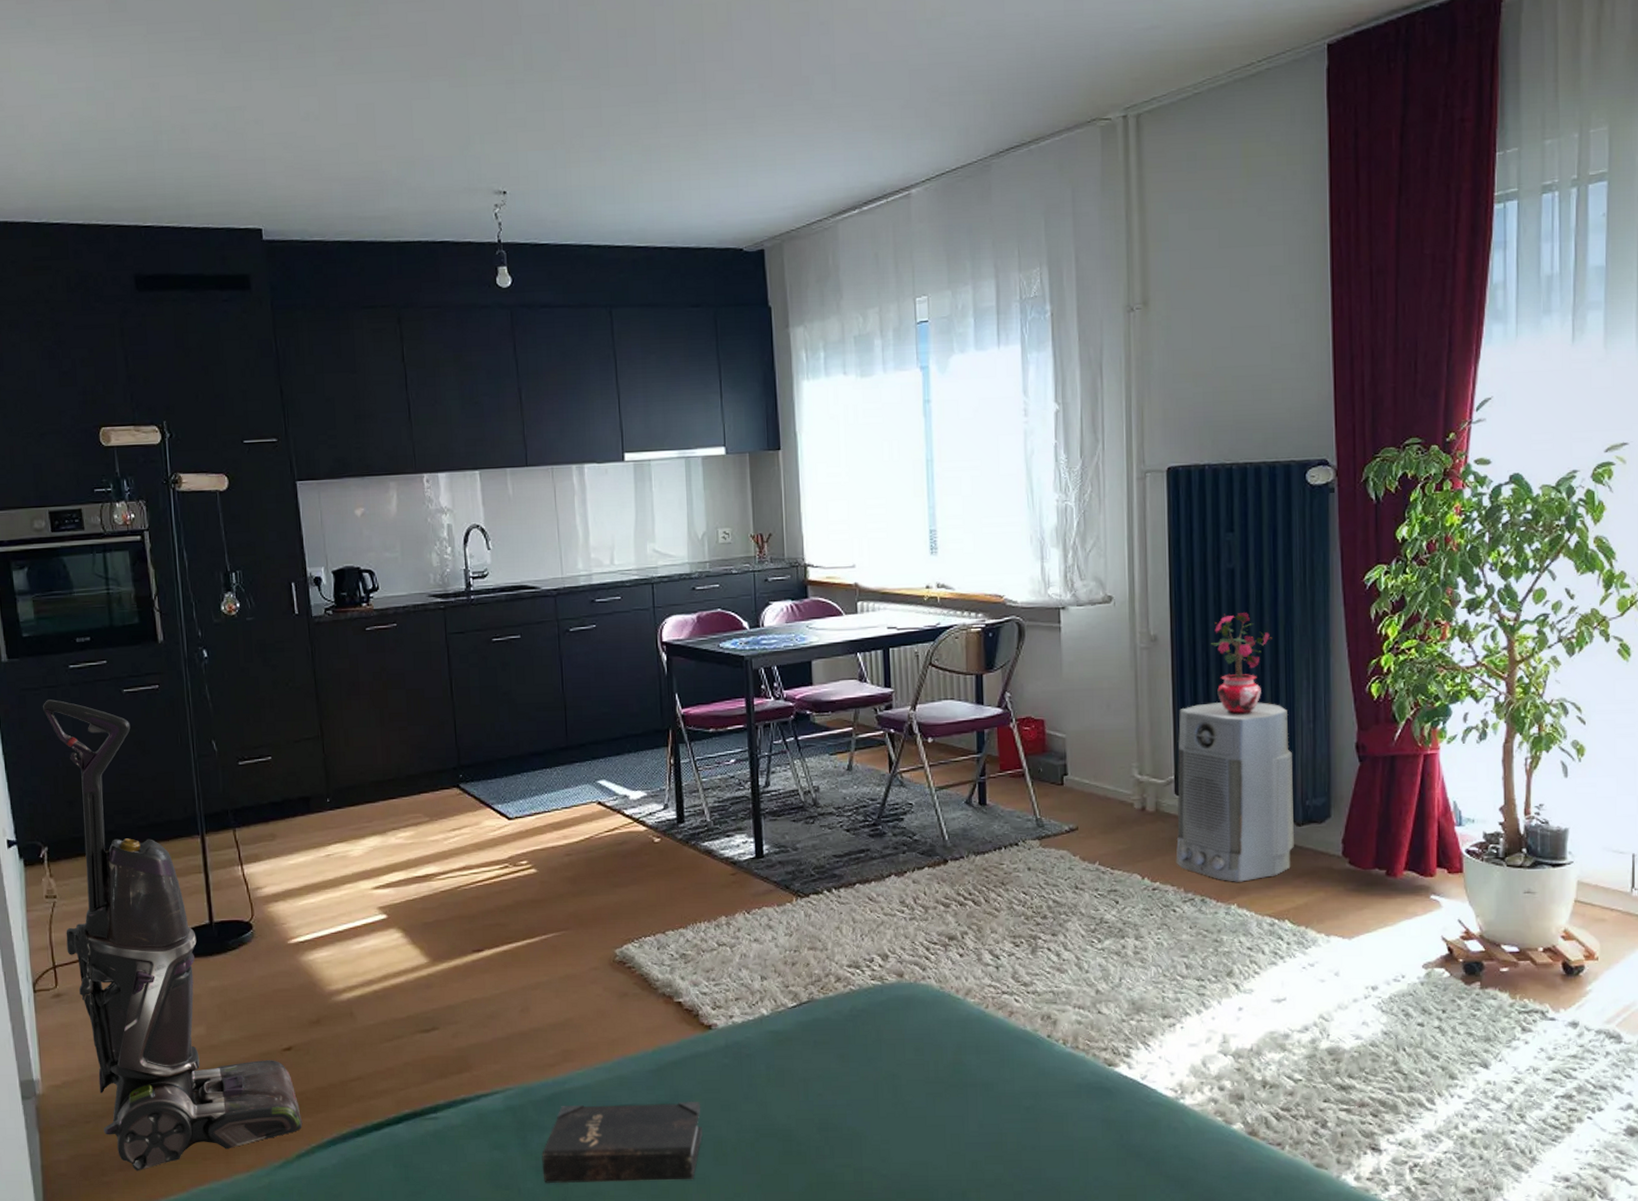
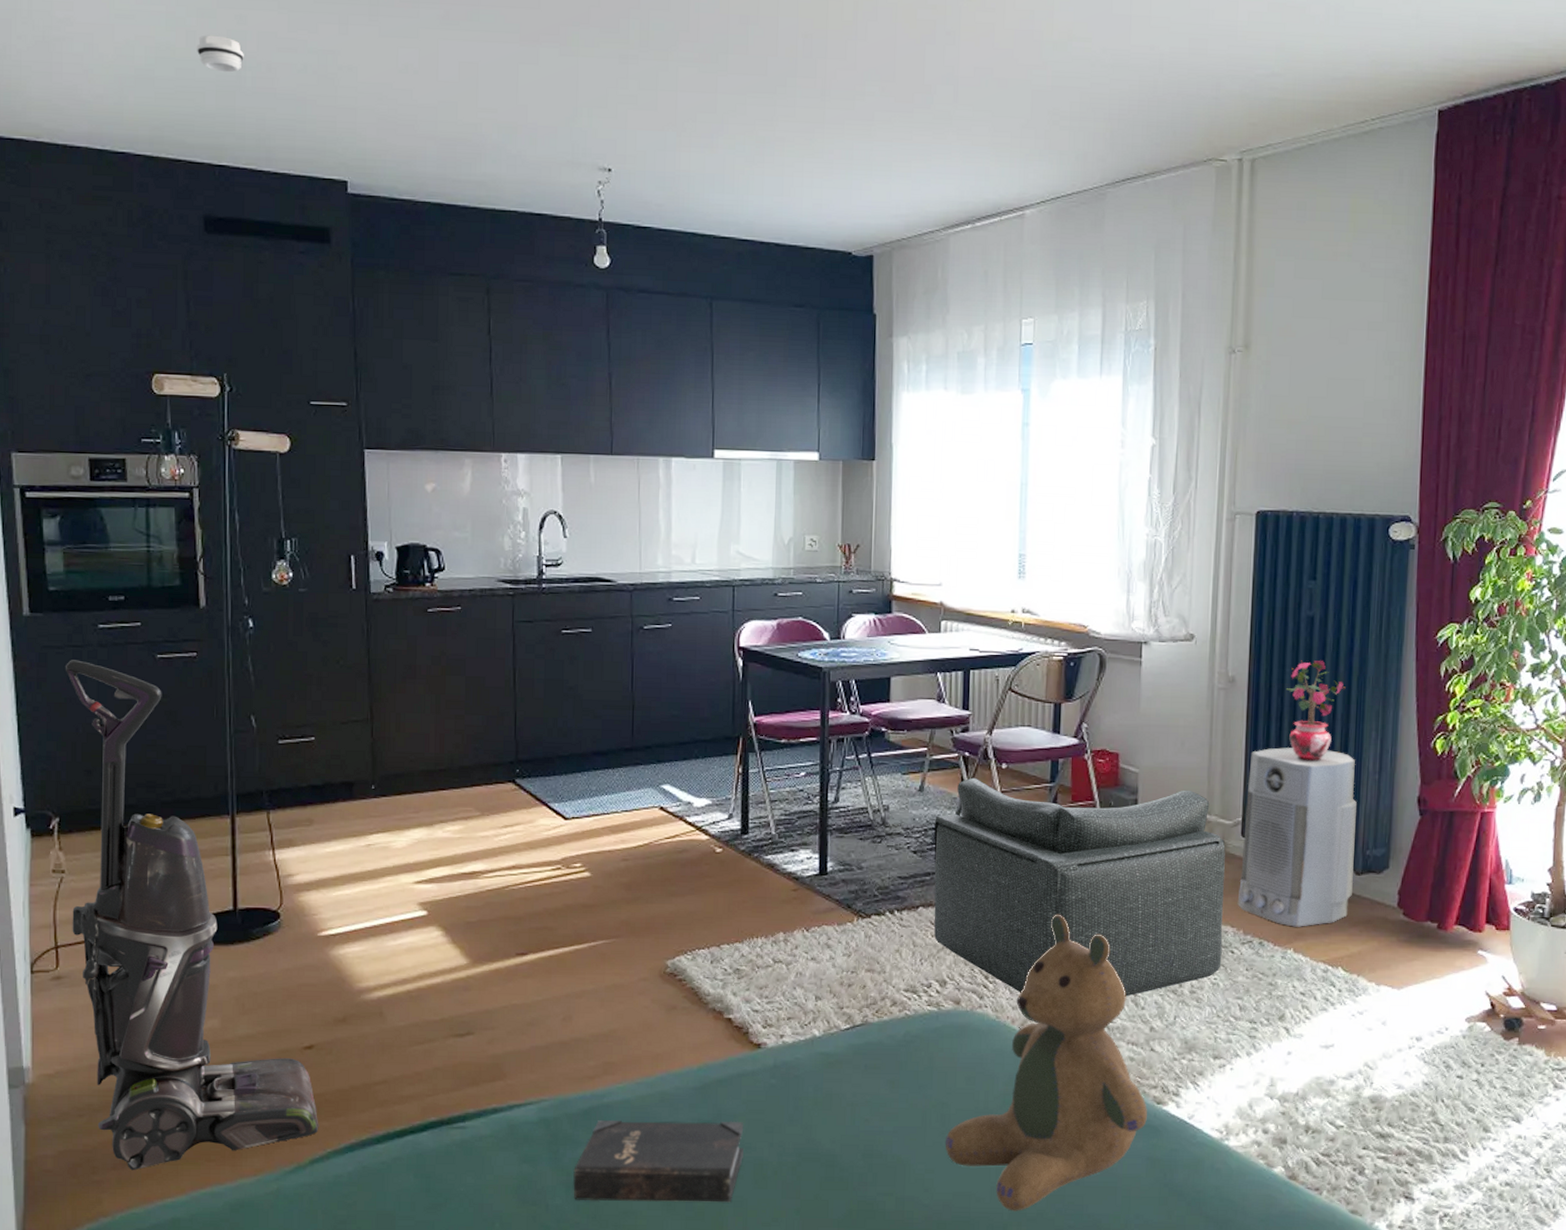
smoke detector: none [115,104,159,139] -> present [196,35,244,73]
armchair: none [865,751,1164,963] -> present [934,777,1226,997]
teddy bear: none [898,883,1099,1178] -> present [945,914,1147,1211]

